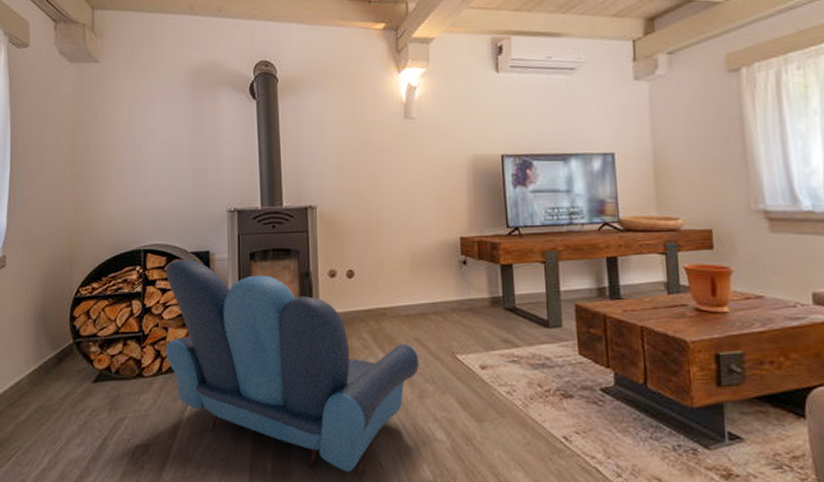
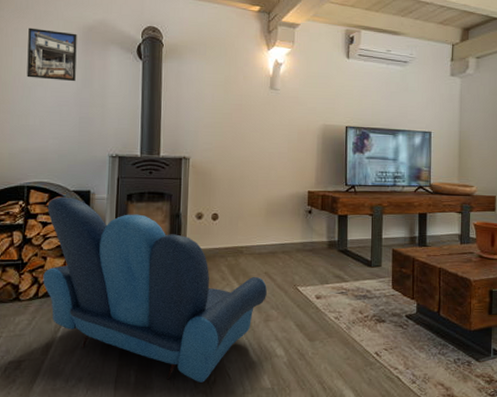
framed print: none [135,76,186,132] -> present [27,27,77,82]

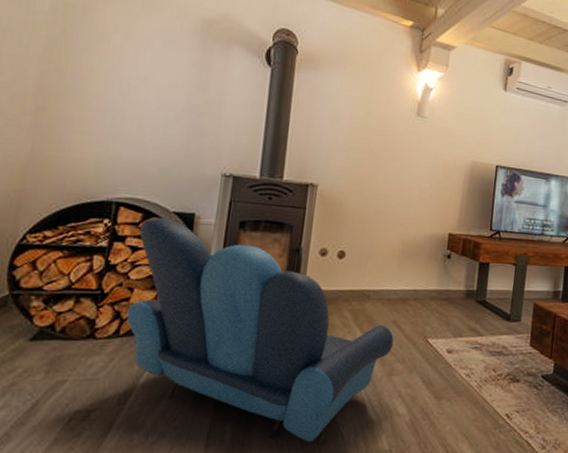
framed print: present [27,27,77,82] -> none [126,12,194,84]

